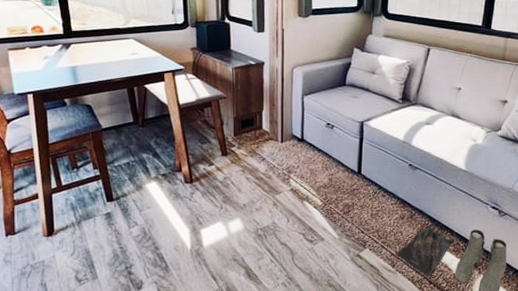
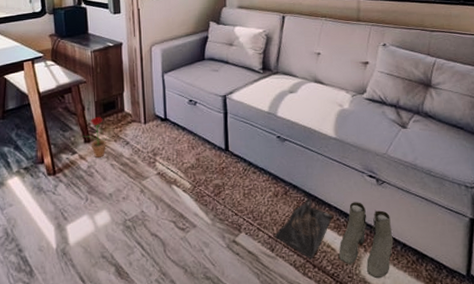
decorative plant: none [220,132,247,171] -> present [83,117,111,159]

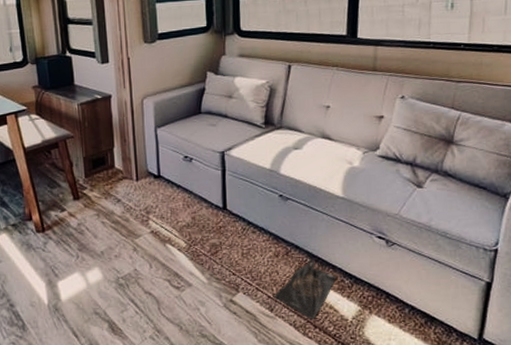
decorative plant: present [83,117,111,159] -> none [71,173,101,216]
boots: present [339,202,394,279] -> none [342,263,401,340]

